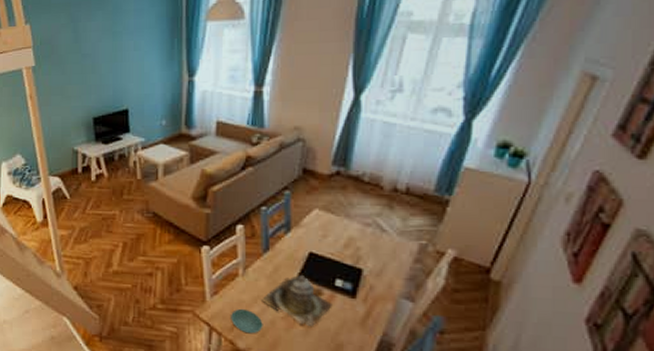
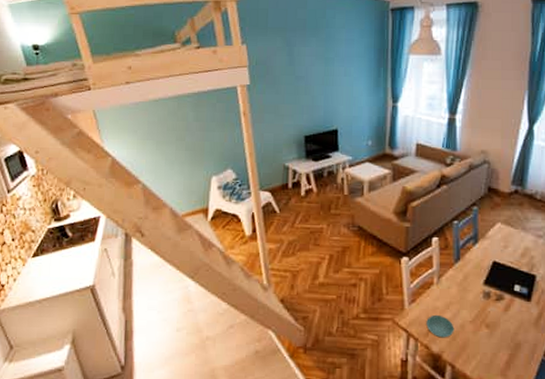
teapot: present [262,274,332,326] -> none [453,281,512,328]

